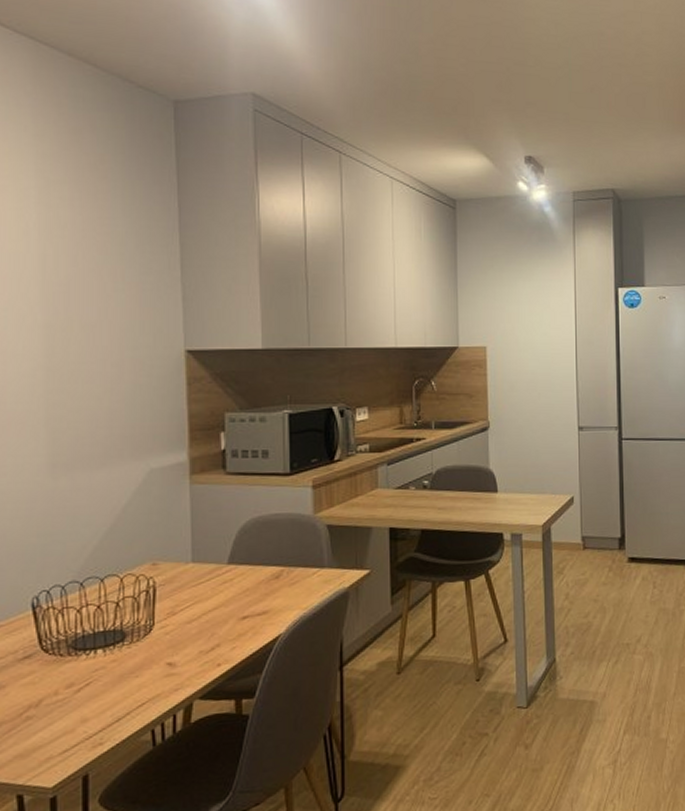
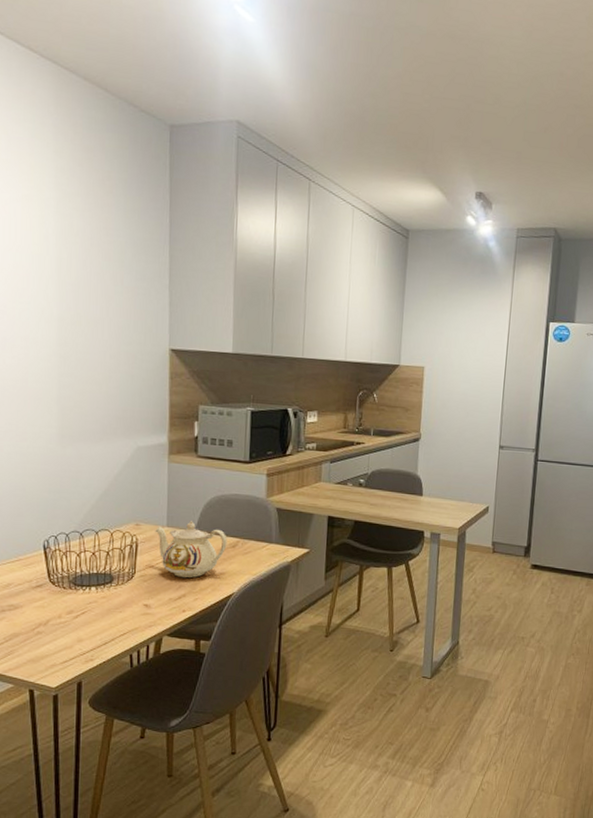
teapot: none [177,552,269,623] -> present [155,521,227,578]

